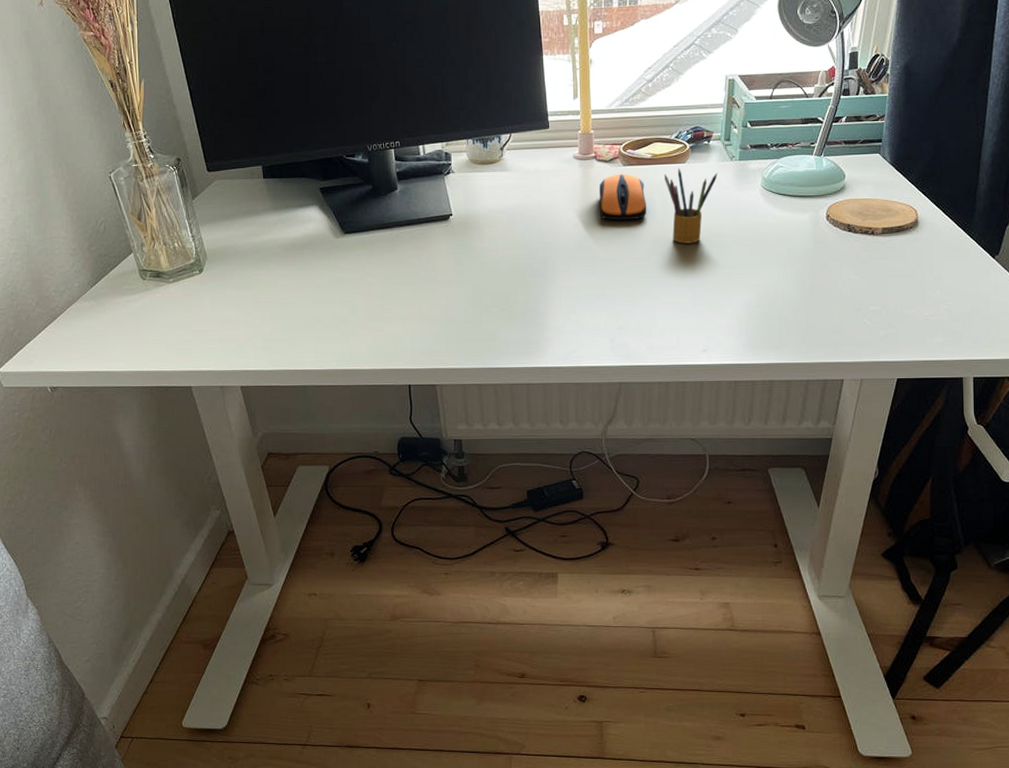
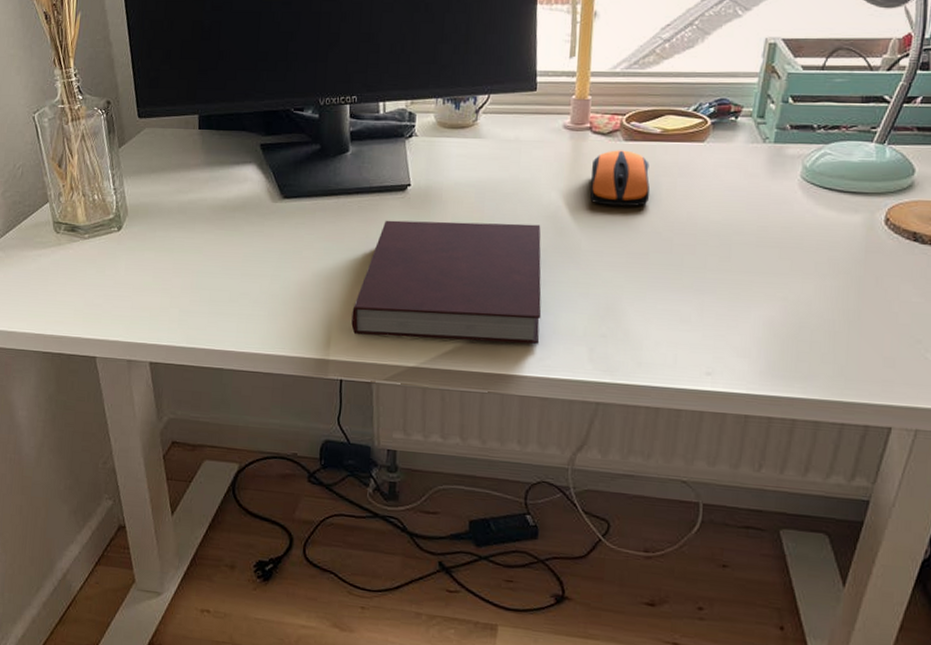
notebook: none [413,240,570,345] -> present [351,220,542,344]
pencil box: present [665,168,718,244] -> none [675,147,745,241]

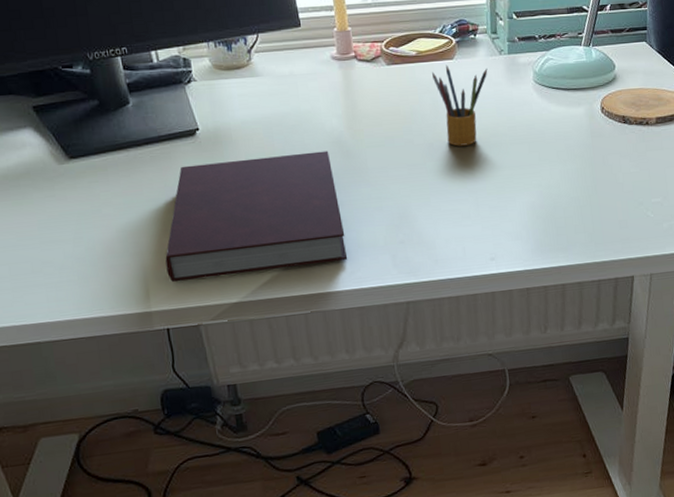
computer mouse: present [589,150,650,207] -> none [363,73,418,126]
pencil box: none [675,147,745,241] -> present [432,64,488,146]

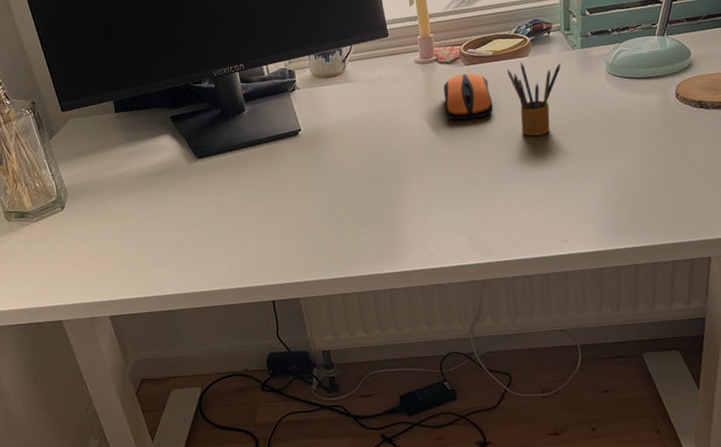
notebook: present [165,150,348,282] -> none [272,144,429,261]
computer mouse: none [363,73,418,126] -> present [443,73,494,120]

